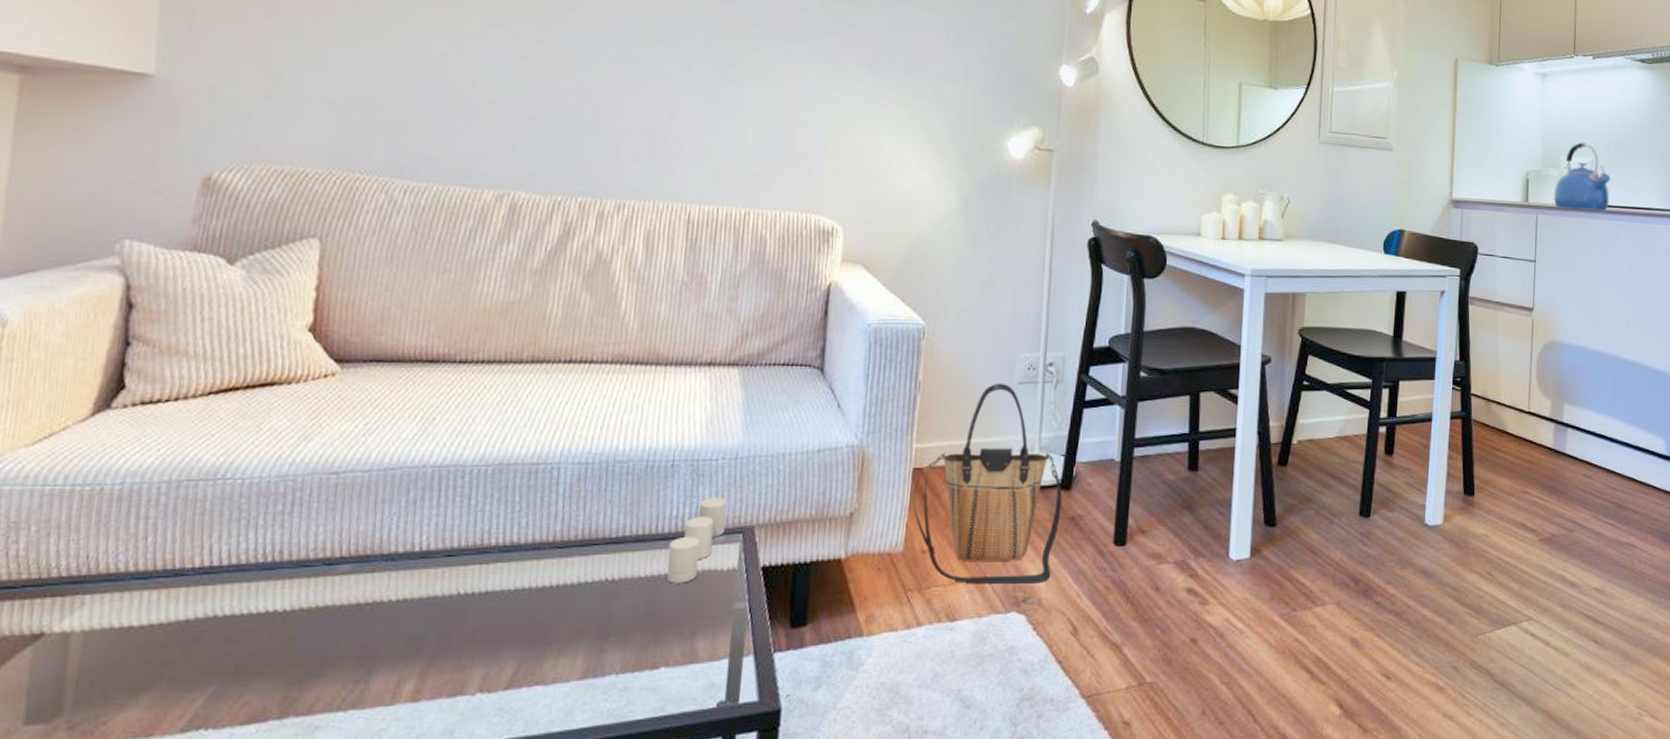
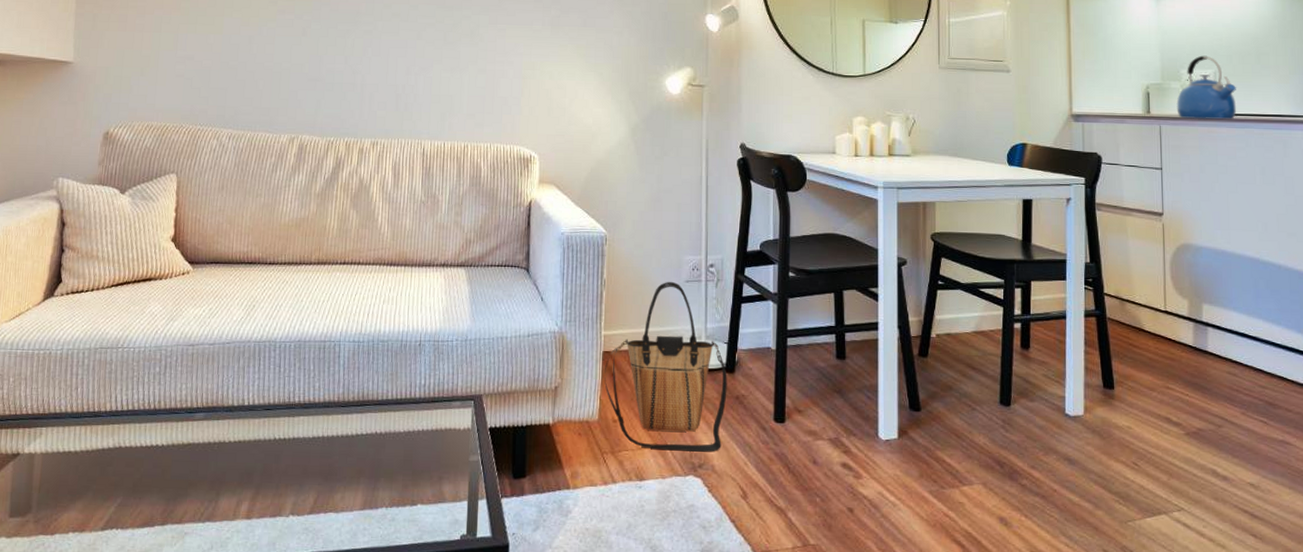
candle: present [666,497,727,584] -> none [419,370,461,439]

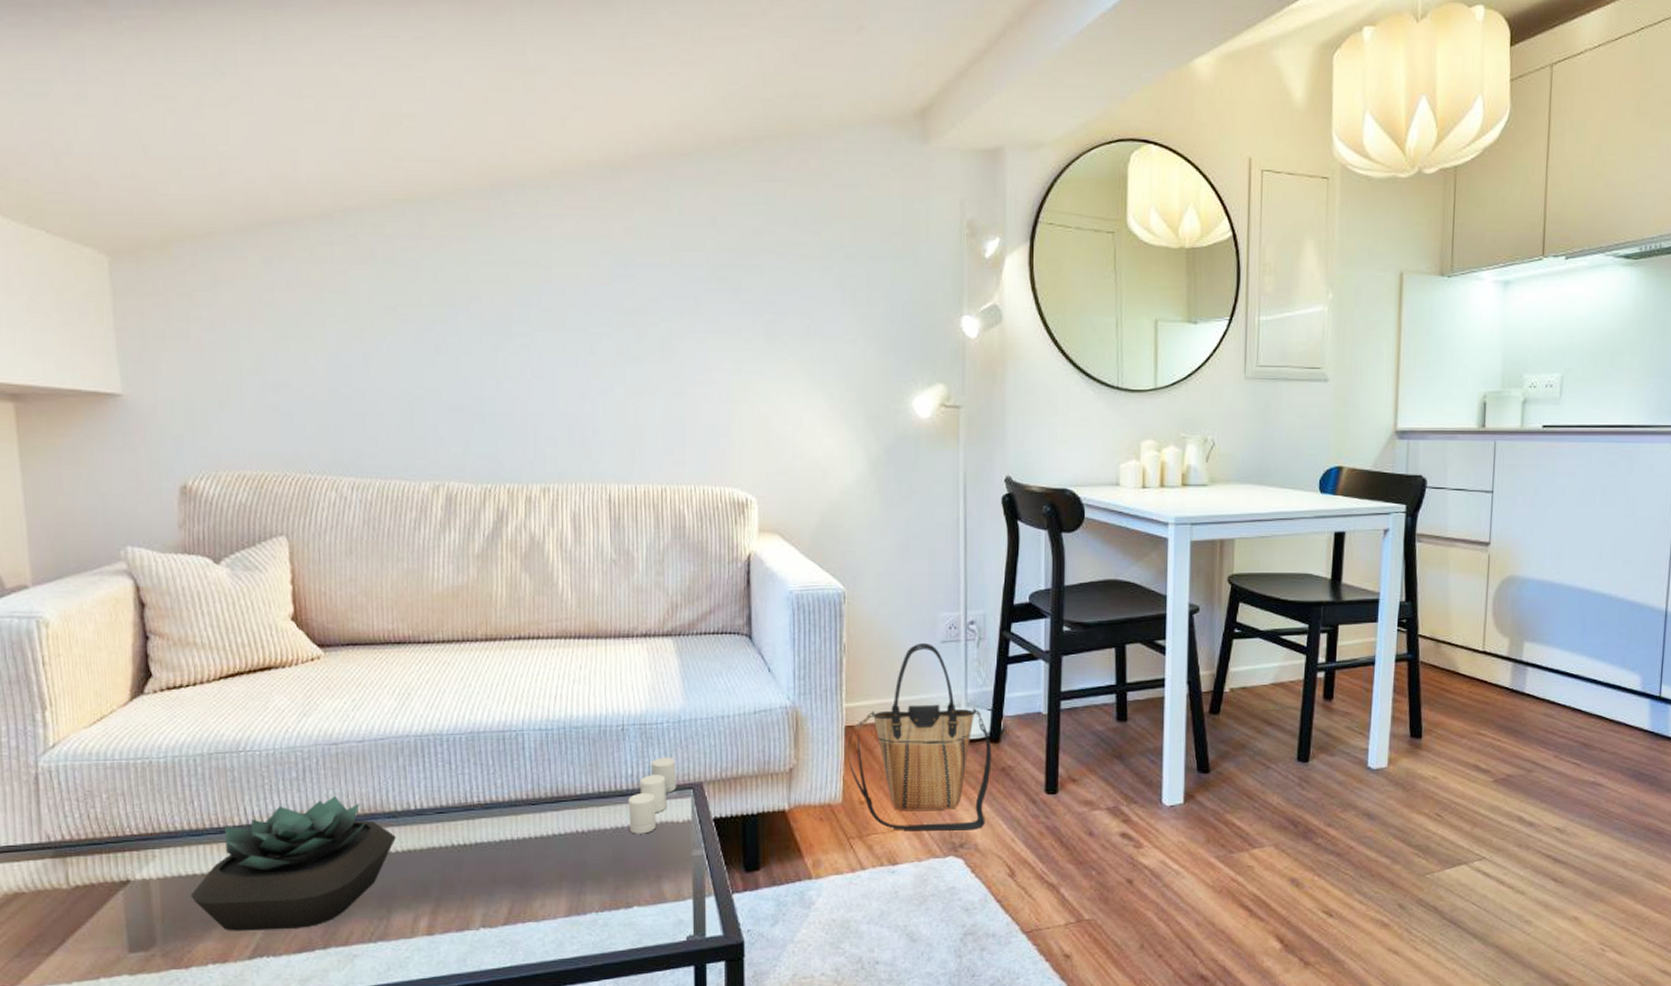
succulent plant: none [64,390,231,505] -> present [190,796,396,931]
candle: none [419,370,461,439] -> present [628,757,676,834]
kettle: present [1176,55,1237,120] -> none [1515,356,1584,433]

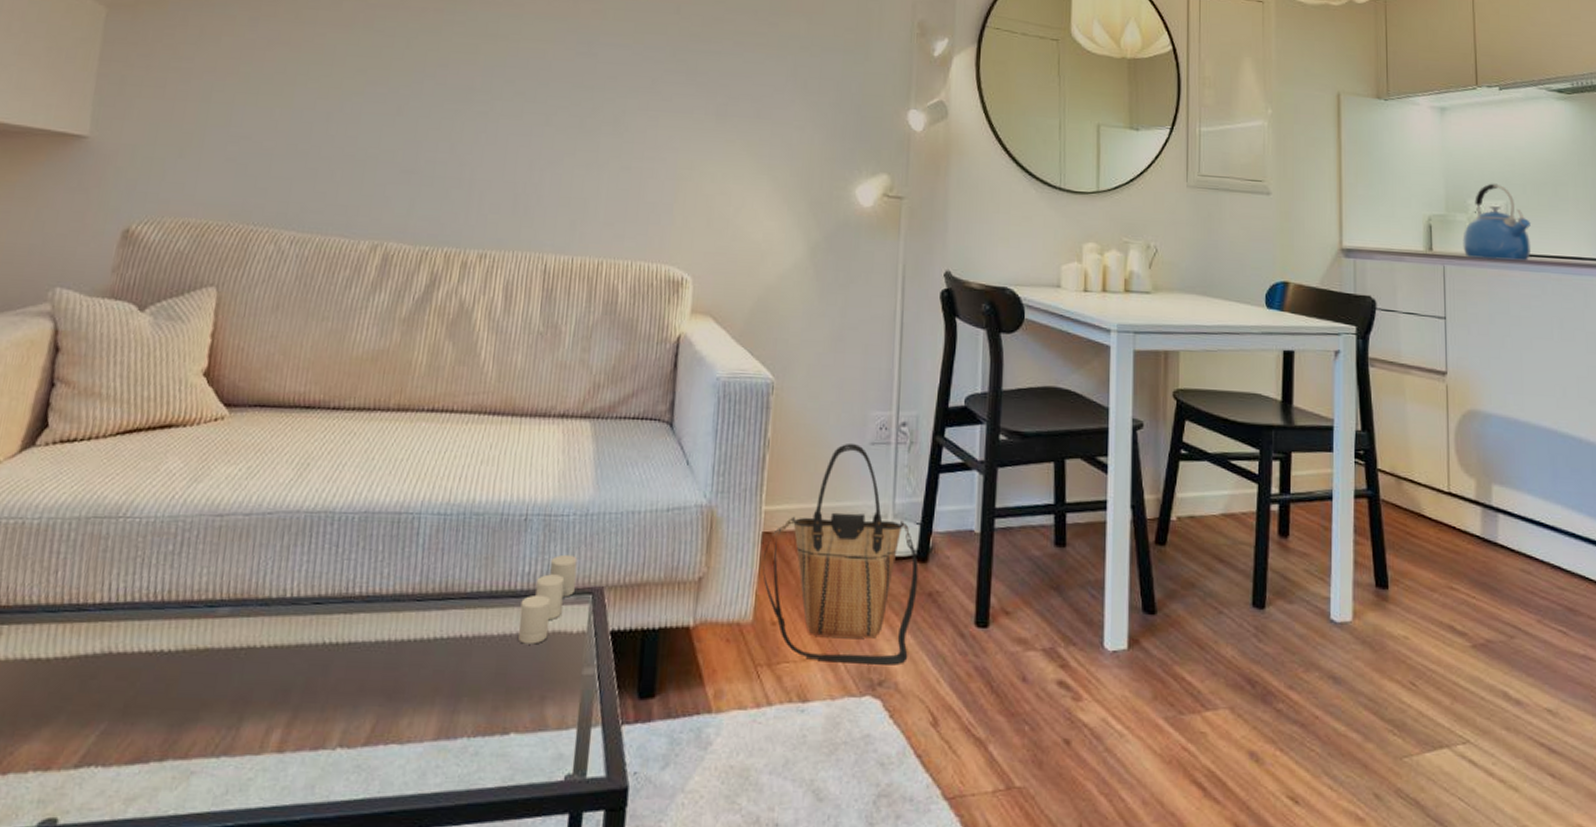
succulent plant: present [190,796,396,931] -> none [28,576,265,733]
kettle: none [1515,356,1584,433] -> present [1462,183,1532,262]

